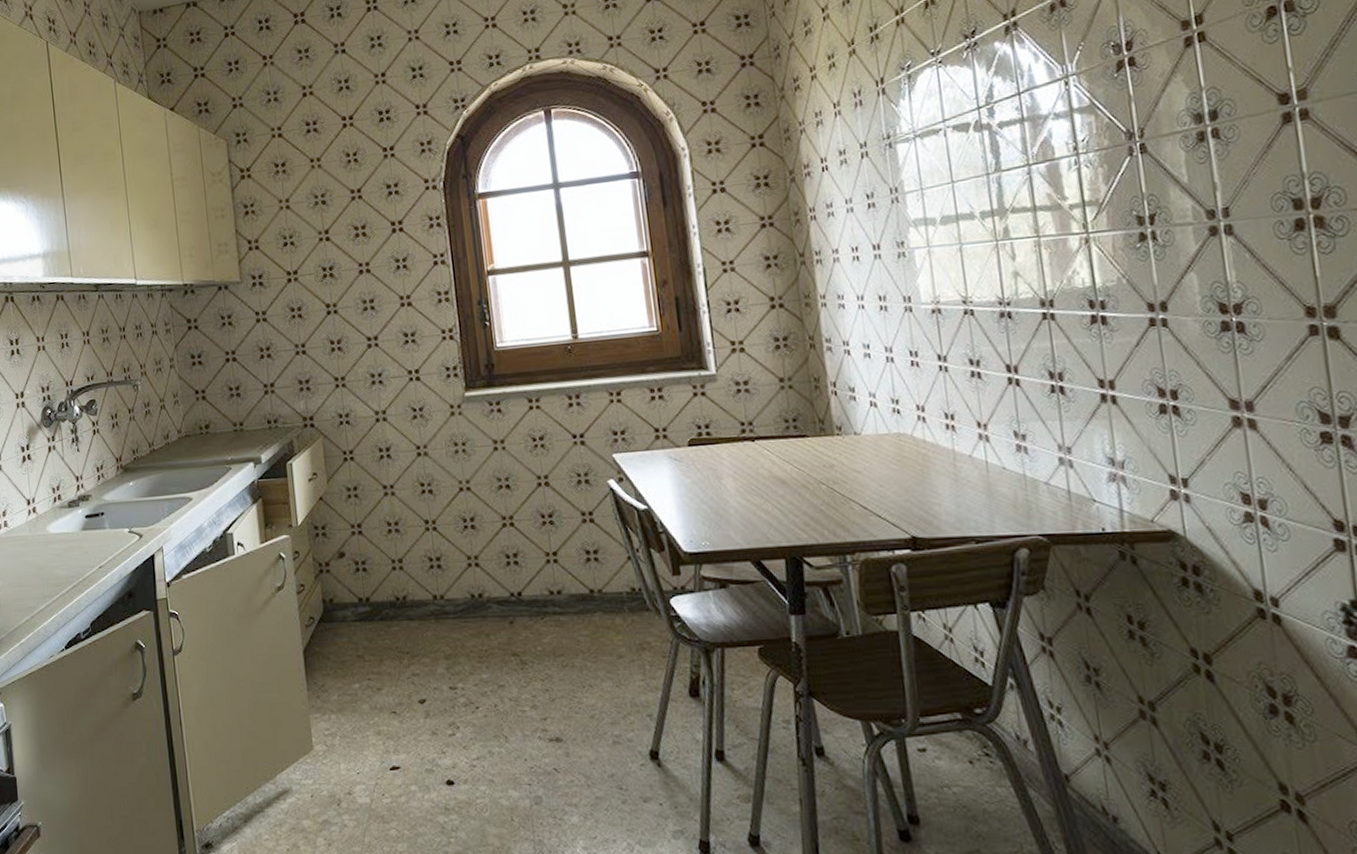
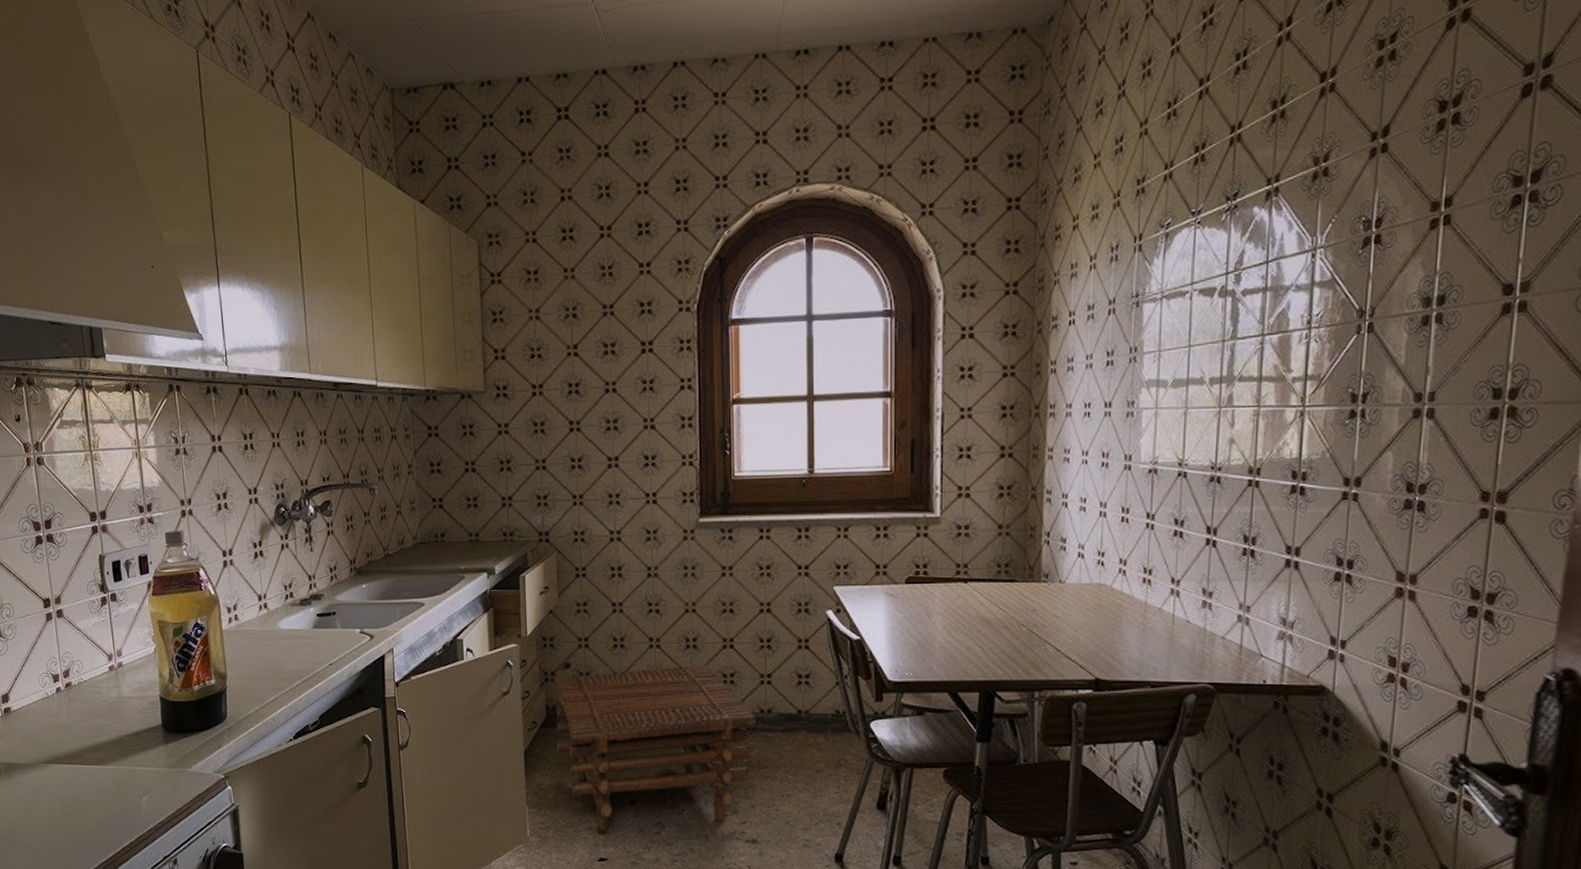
stool: none [327,546,547,738] -> present [552,665,756,833]

